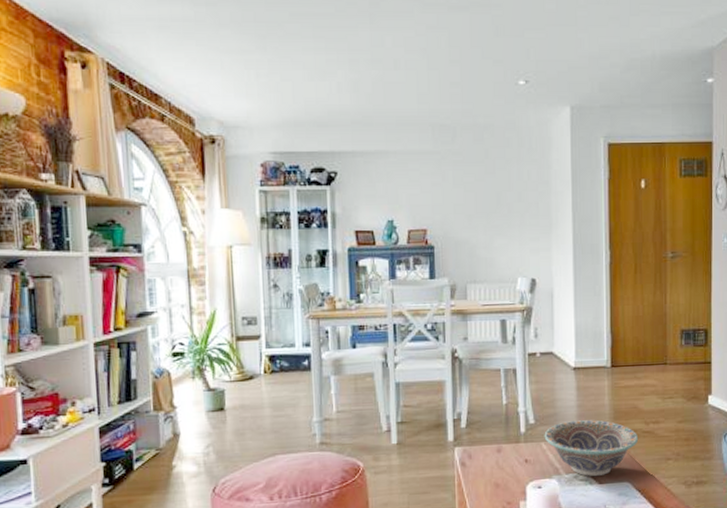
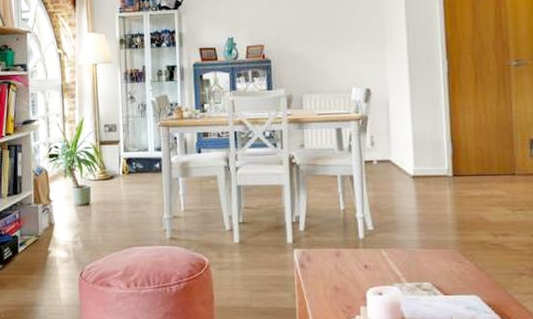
decorative bowl: present [544,420,639,476] -> none [383,229,487,286]

